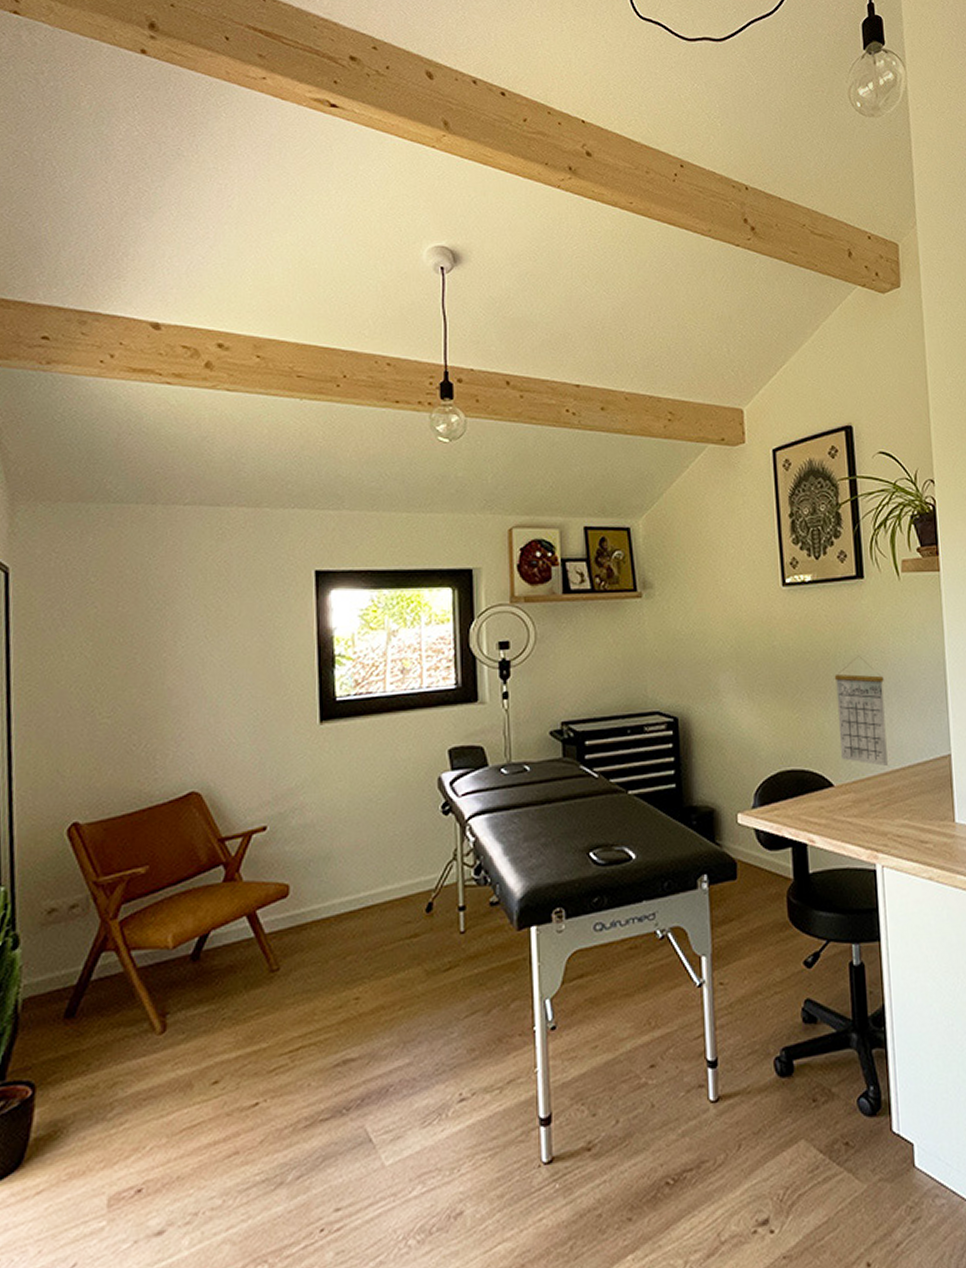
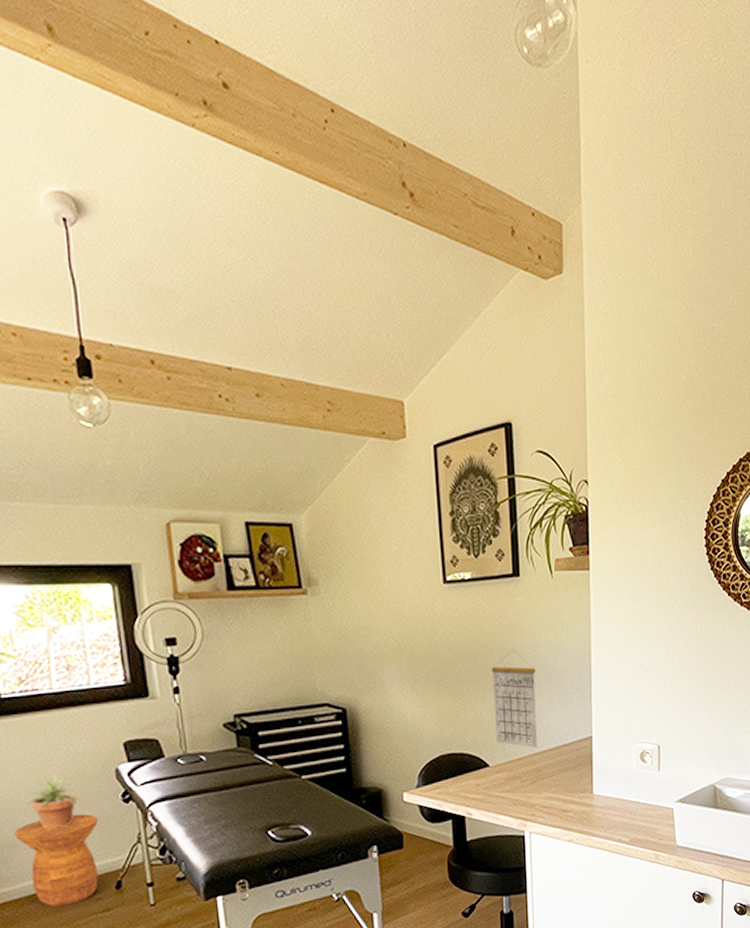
side table: none [332,825,415,929] -> present [14,813,99,907]
potted plant: none [348,780,403,841] -> present [27,773,84,829]

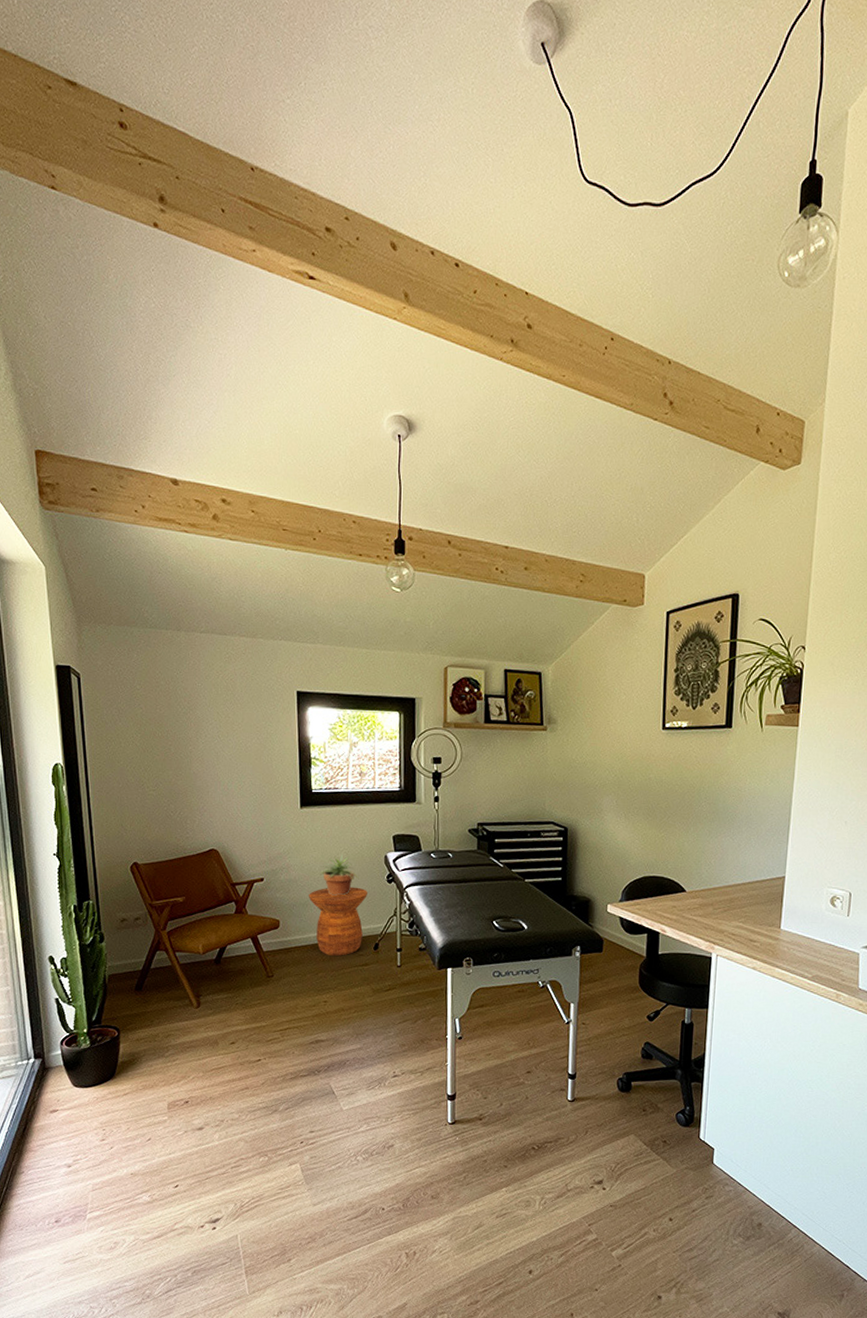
calendar: present [491,649,537,748] -> none [695,791,738,880]

